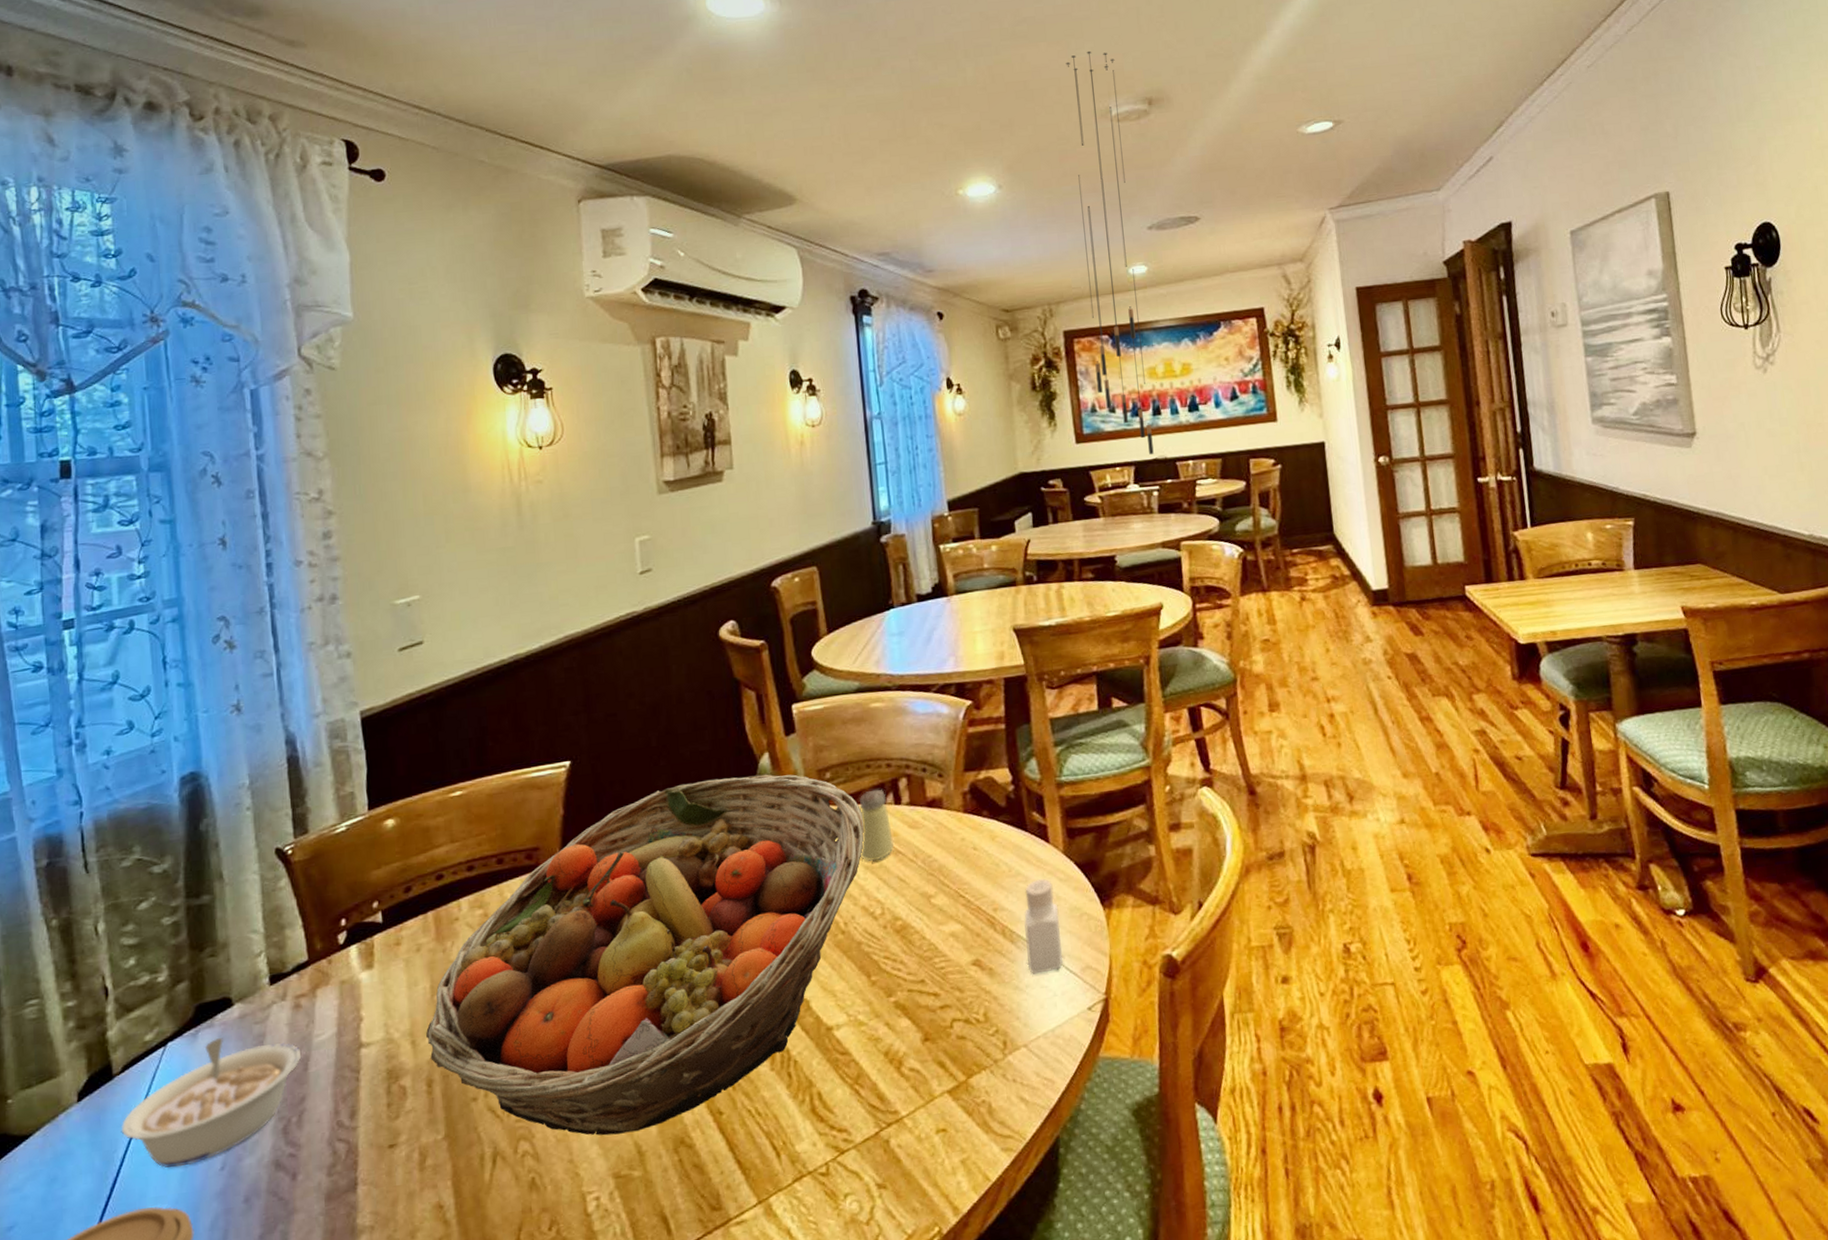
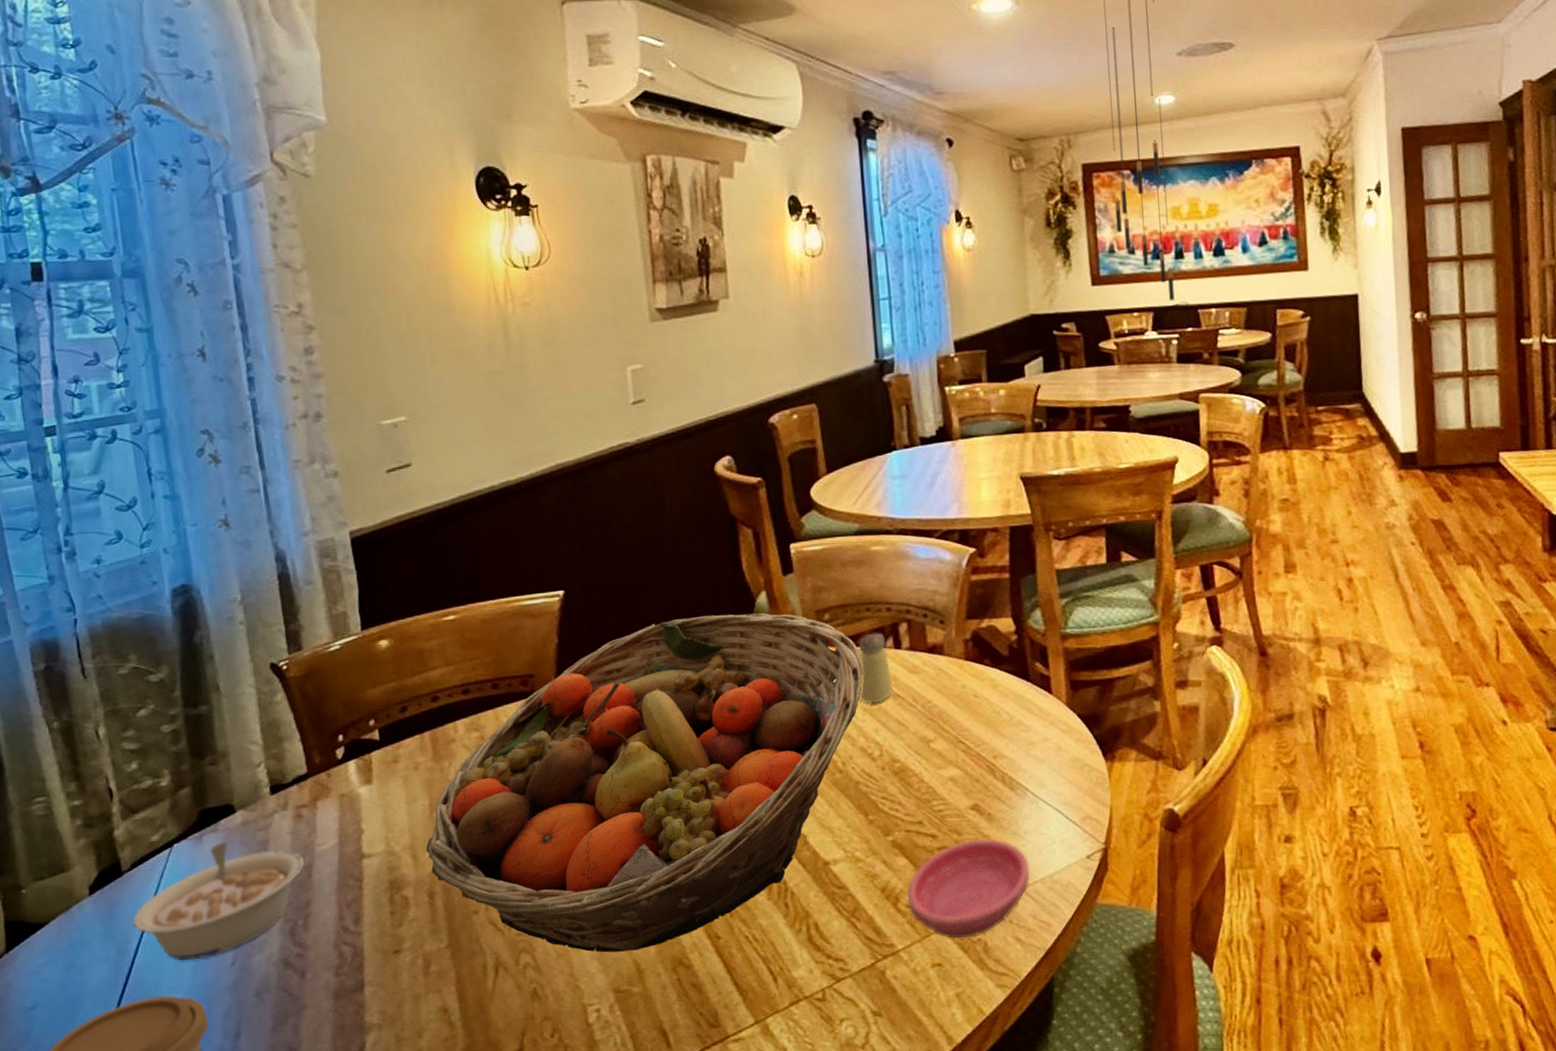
saucer: none [910,994,1032,1101] -> present [906,838,1030,938]
pepper shaker: present [1024,879,1063,974] -> none [1024,729,1063,821]

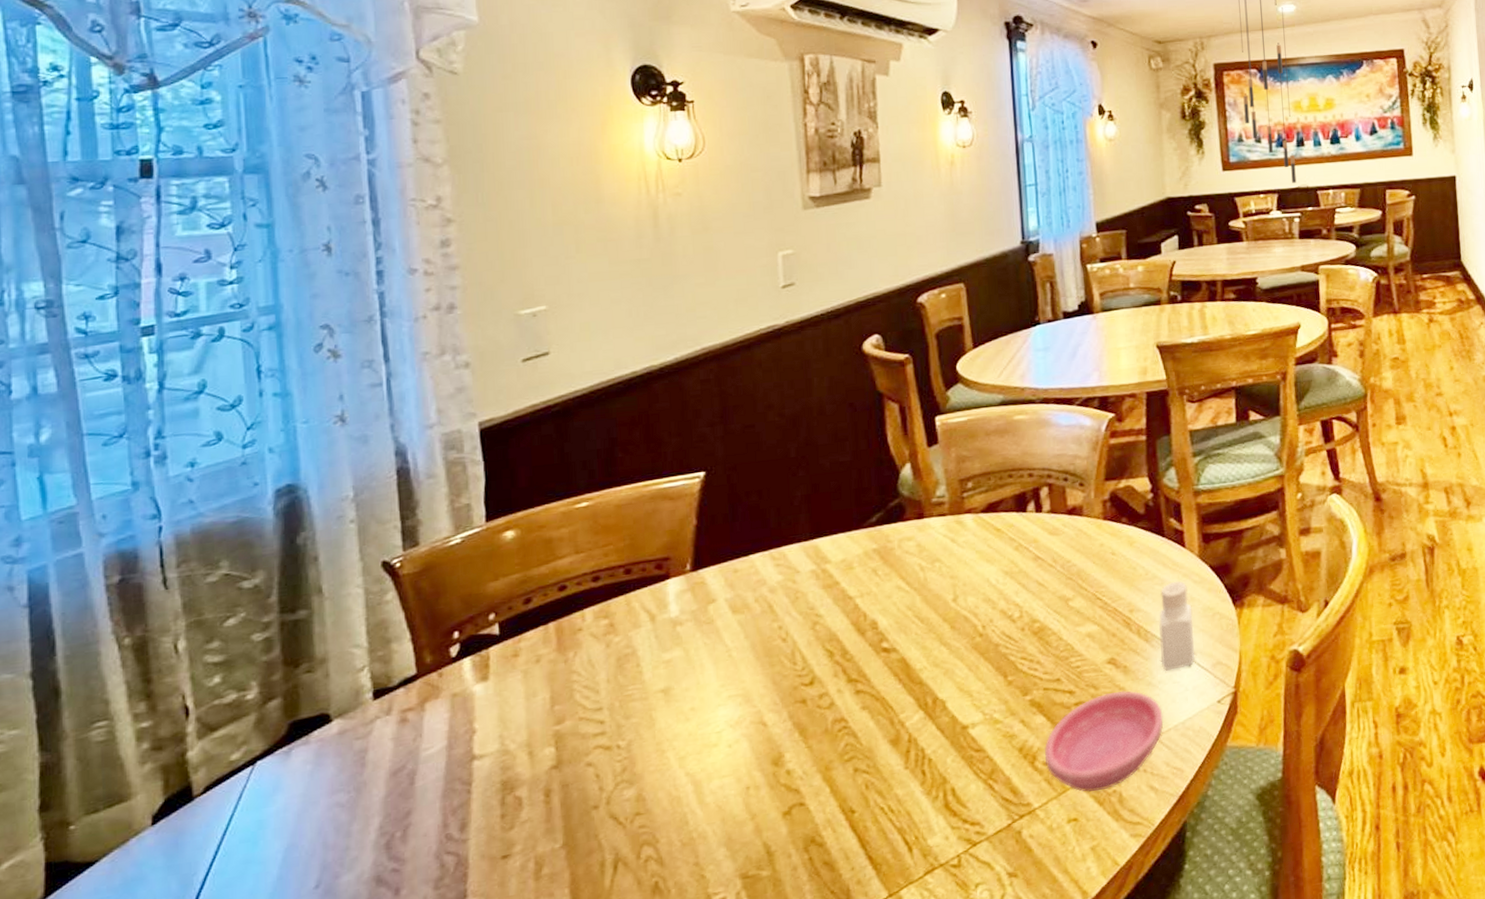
legume: present [133,842,305,961] -> none [201,755,408,889]
fruit basket: present [426,612,864,953] -> none [545,484,1005,838]
saltshaker: present [858,632,894,703] -> none [1000,498,1034,567]
pepper shaker: none [1024,729,1063,821] -> present [1159,581,1195,671]

